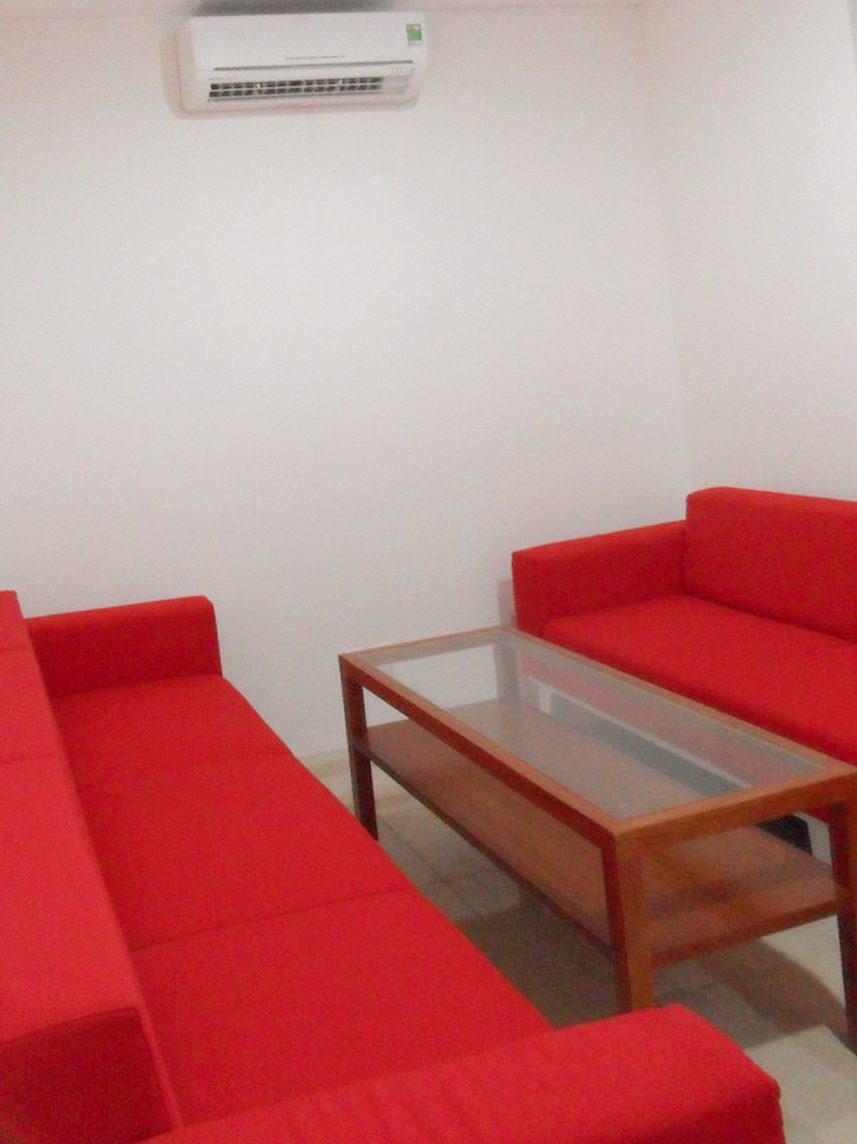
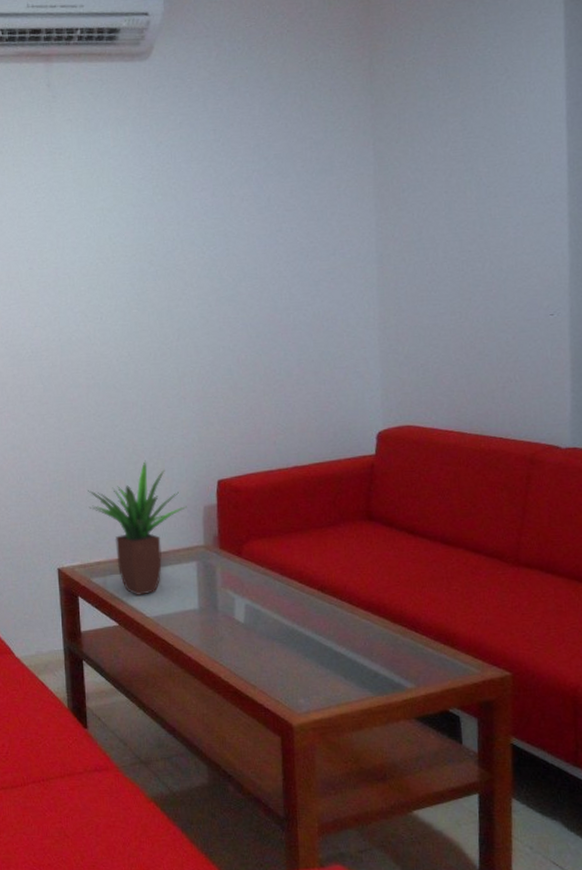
potted plant: none [368,531,479,684] -> present [88,460,187,595]

